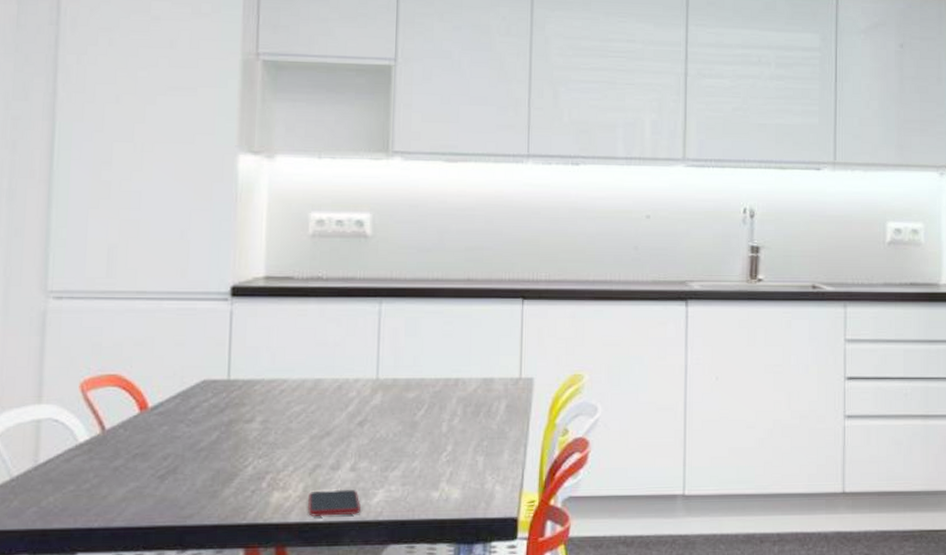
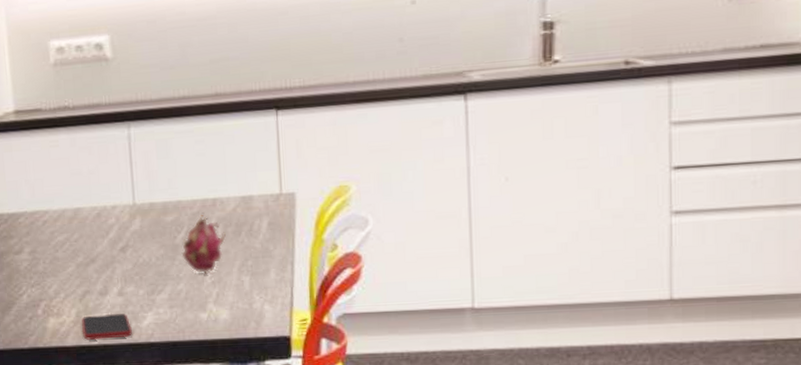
fruit: none [419,391,465,452] -> present [181,212,226,274]

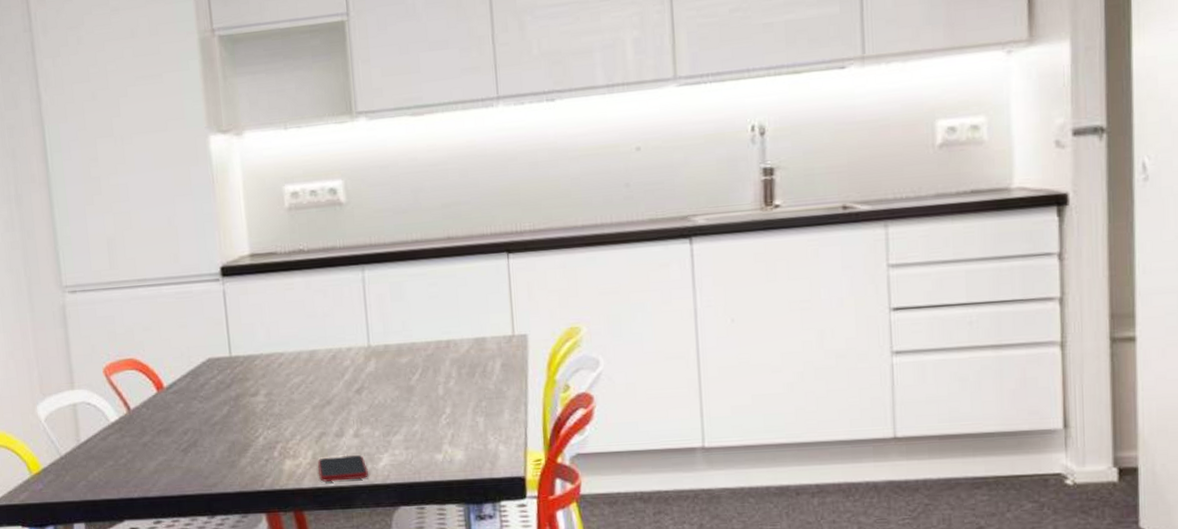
fruit: present [181,212,226,274] -> none [416,354,460,415]

